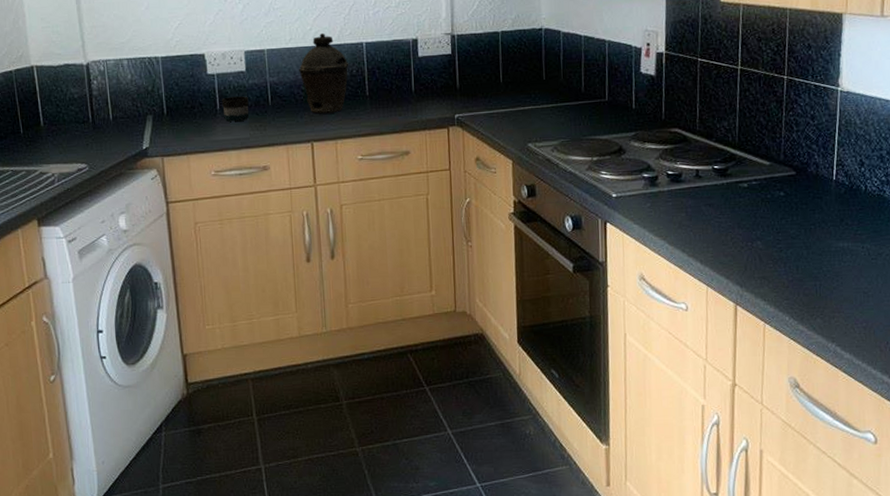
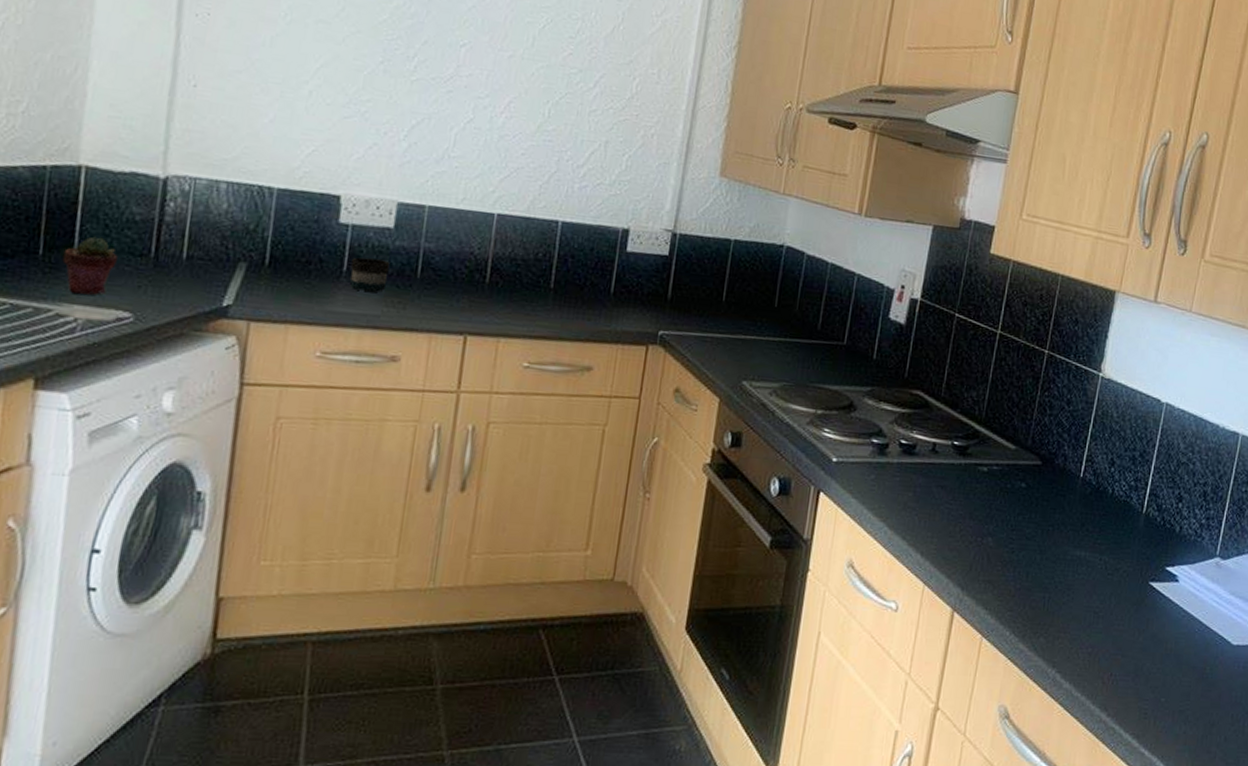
potted succulent: none [35,114,70,156] -> present [62,236,118,295]
kettle: present [298,32,349,114] -> none [466,198,536,303]

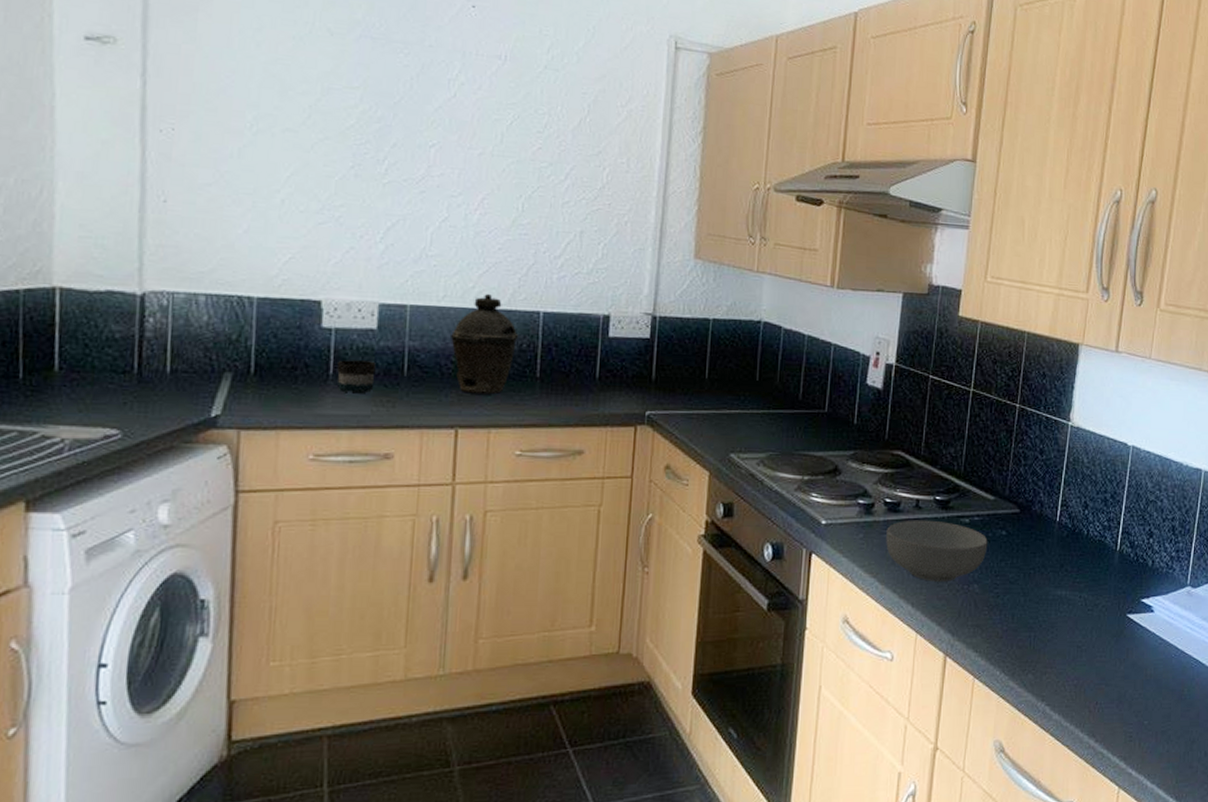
potted succulent: present [62,236,118,295] -> none [43,357,100,415]
kettle: none [466,198,536,303] -> present [449,293,519,395]
cereal bowl: none [898,464,1006,532] -> present [886,520,988,582]

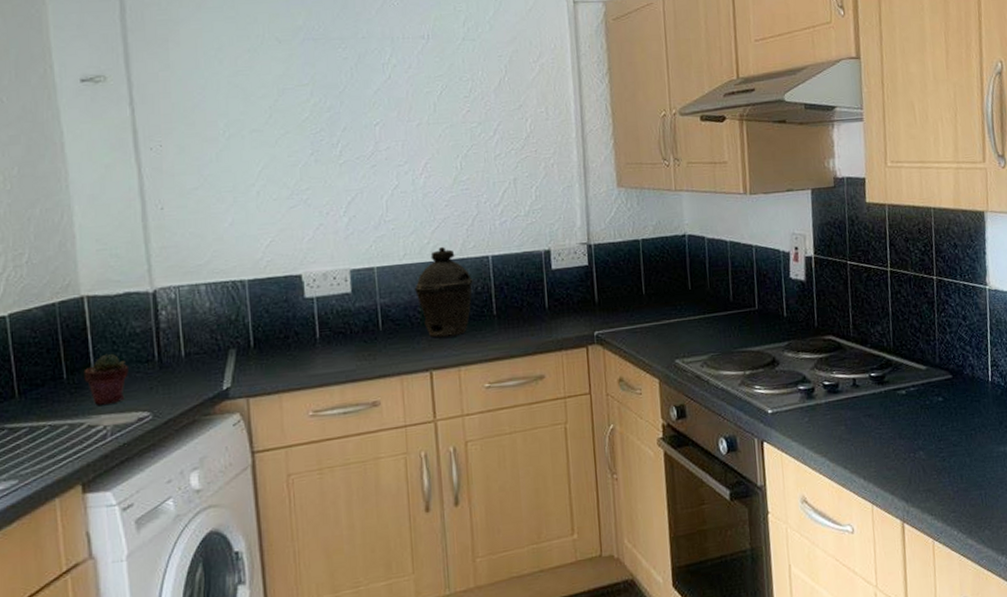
potted succulent: none [43,357,100,415] -> present [84,353,129,405]
mug: present [337,360,376,394] -> none [322,321,356,352]
cereal bowl: present [886,520,988,582] -> none [829,396,927,454]

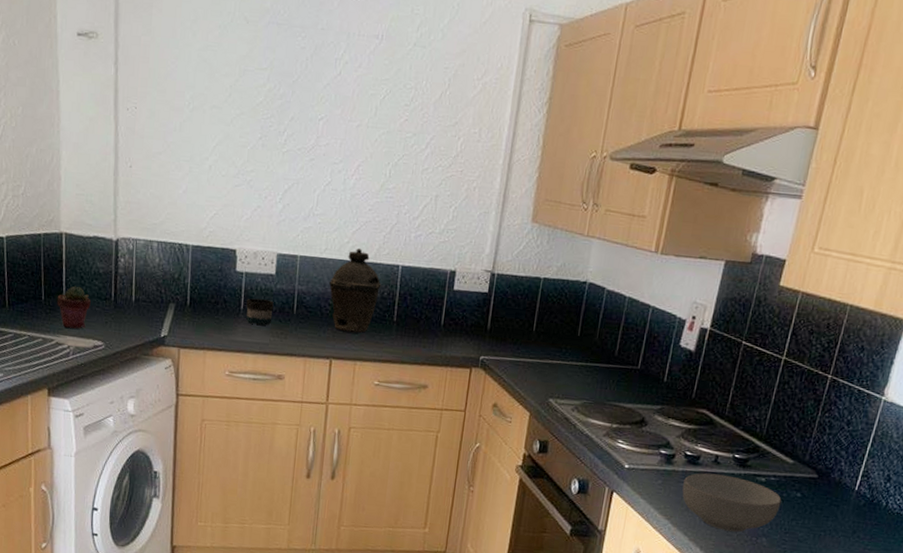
mug: none [322,321,356,352] -> present [246,298,274,326]
cereal bowl: none [829,396,927,454] -> present [682,473,782,532]

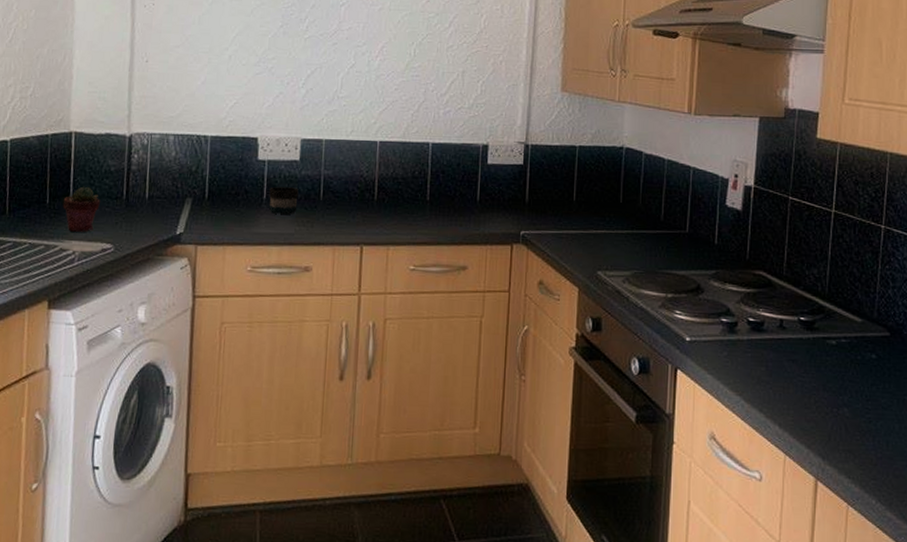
kettle: present [328,248,382,334] -> none [356,127,412,216]
cereal bowl: present [682,473,782,532] -> none [751,339,857,404]

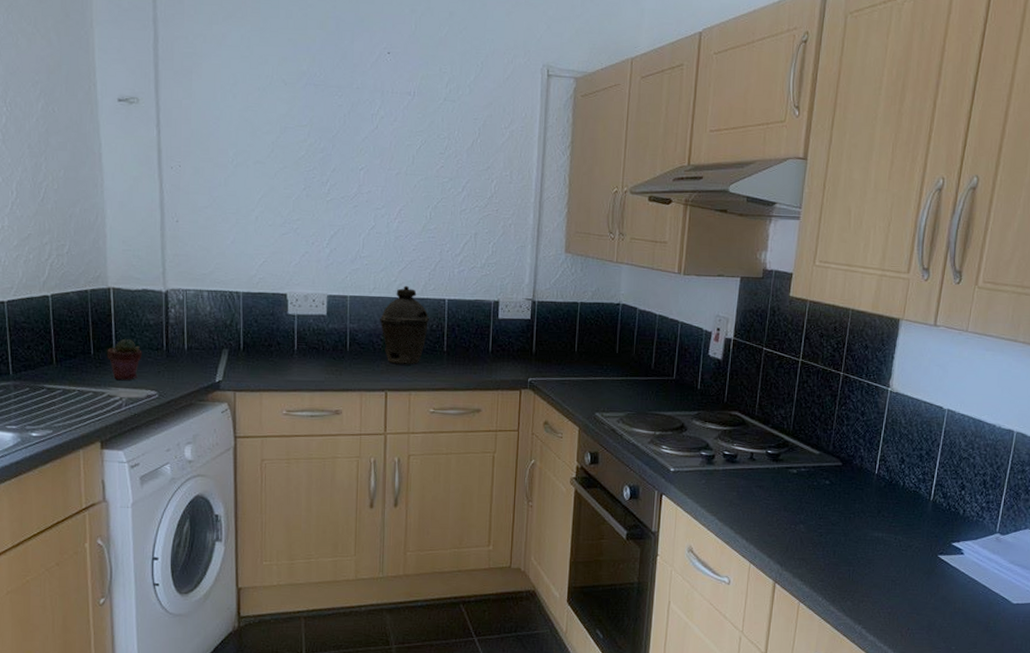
mug: present [269,187,299,215] -> none [300,339,327,365]
kettle: none [356,127,412,216] -> present [379,285,430,365]

